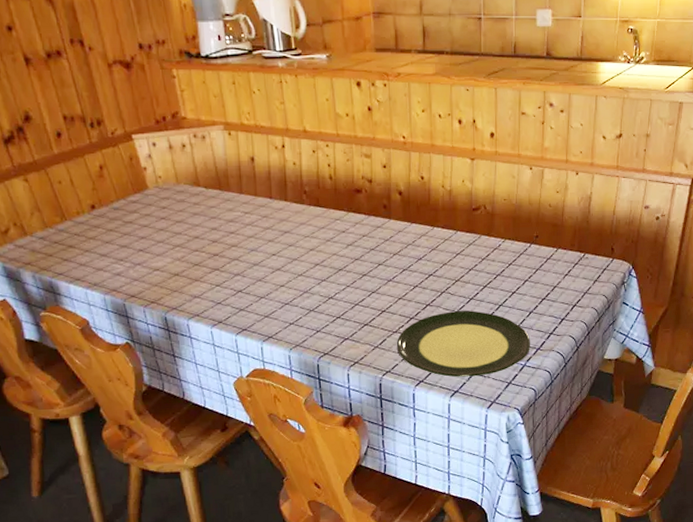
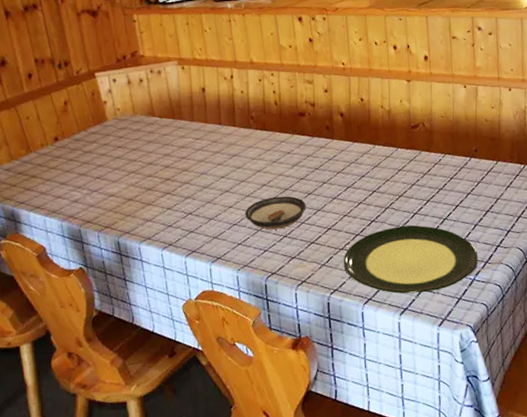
saucer: none [297,276,361,311] -> present [245,196,306,230]

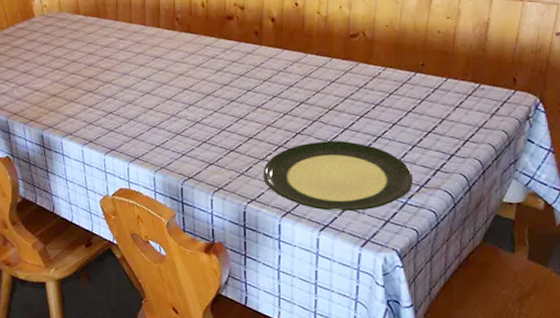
saucer: present [245,196,306,230] -> none [165,101,228,135]

